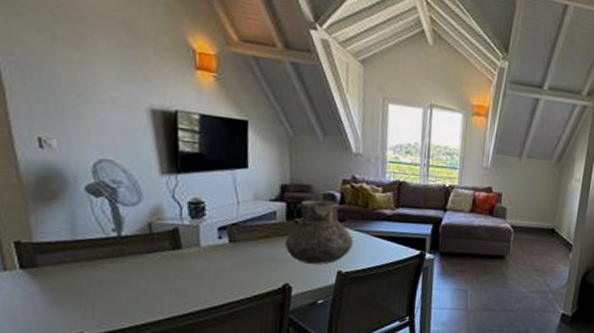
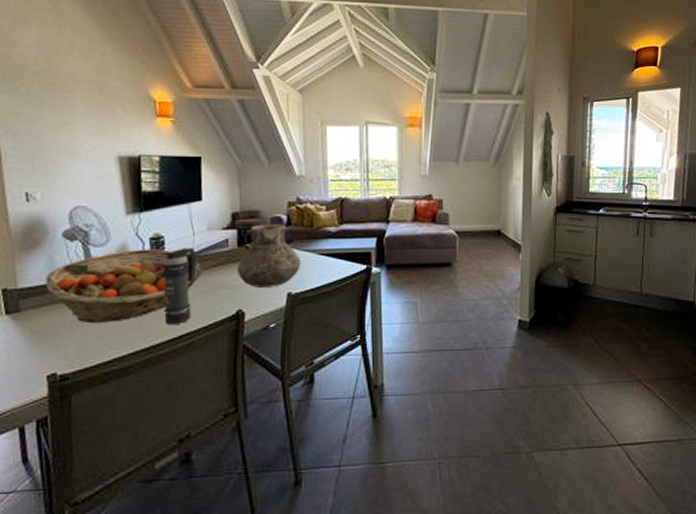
fruit basket: none [66,212,247,286] -> present [45,249,202,324]
smoke grenade: none [201,215,241,294] -> present [161,247,197,326]

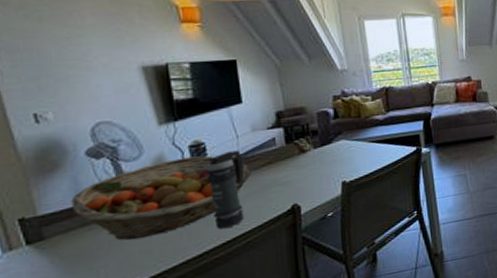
vase: present [236,224,301,288] -> none [287,118,353,181]

